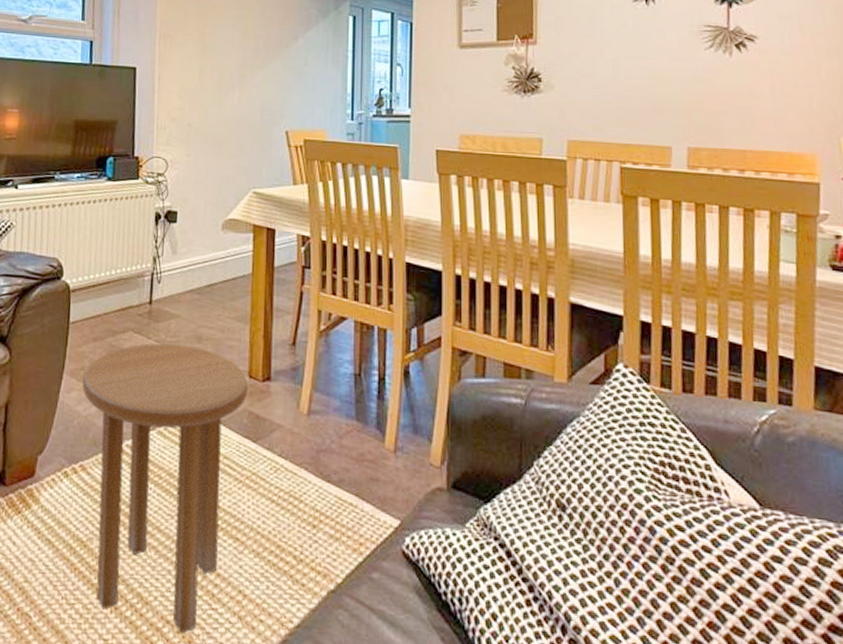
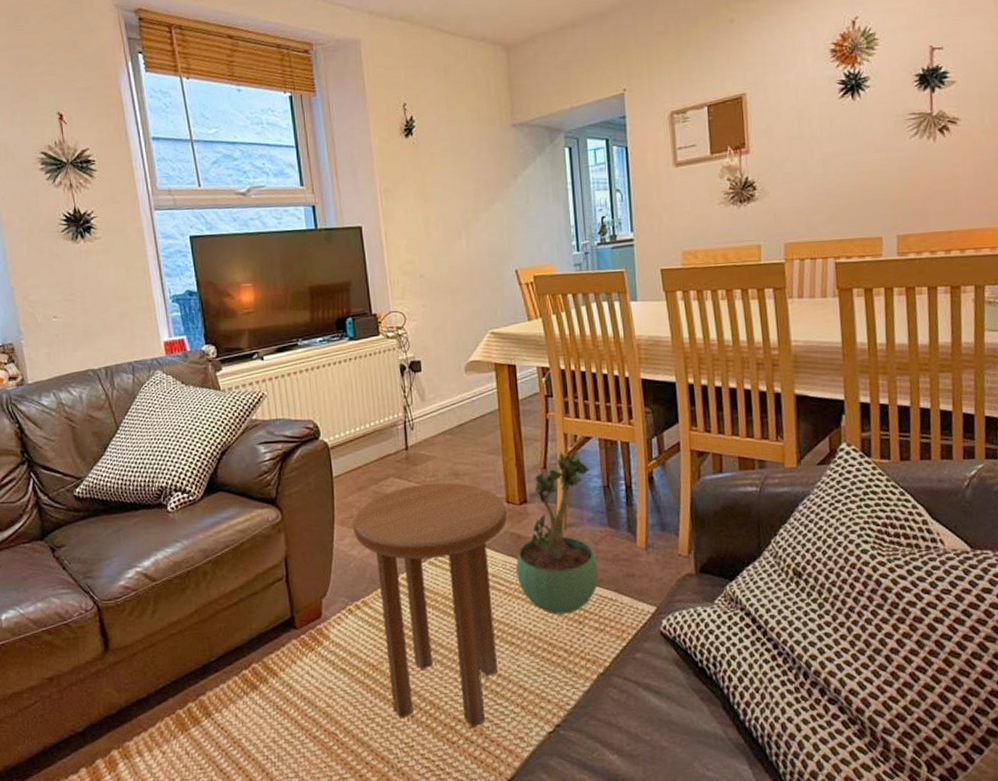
potted plant: none [250,329,342,514] -> present [516,452,599,615]

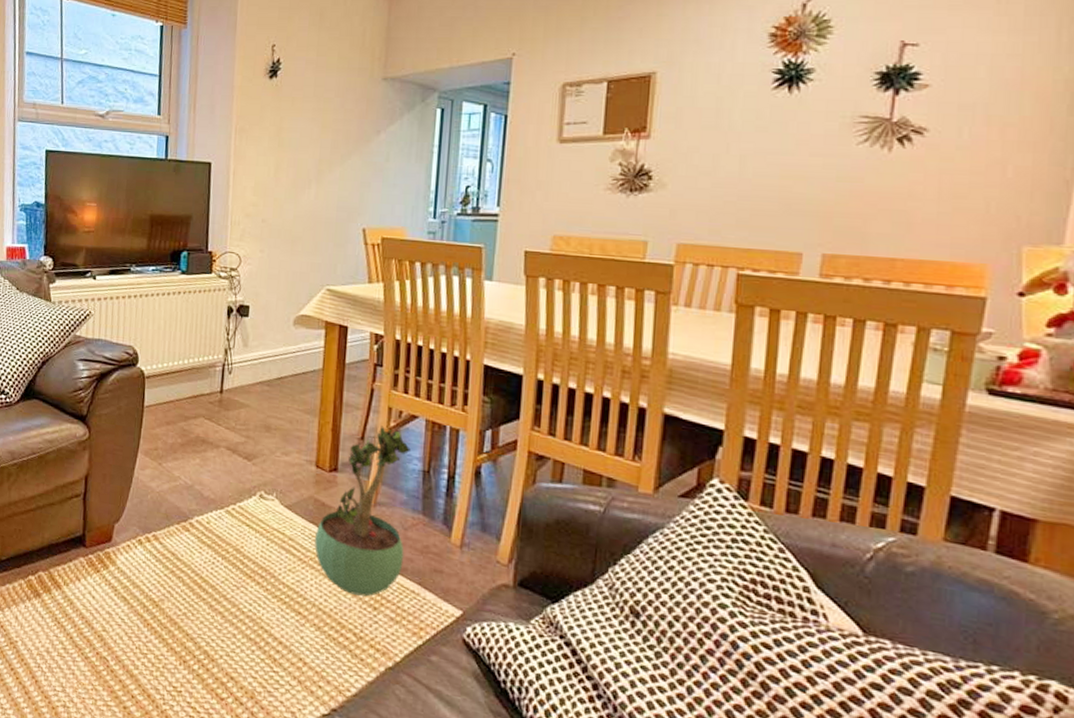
side table: present [353,482,507,729] -> none [156,430,315,690]

